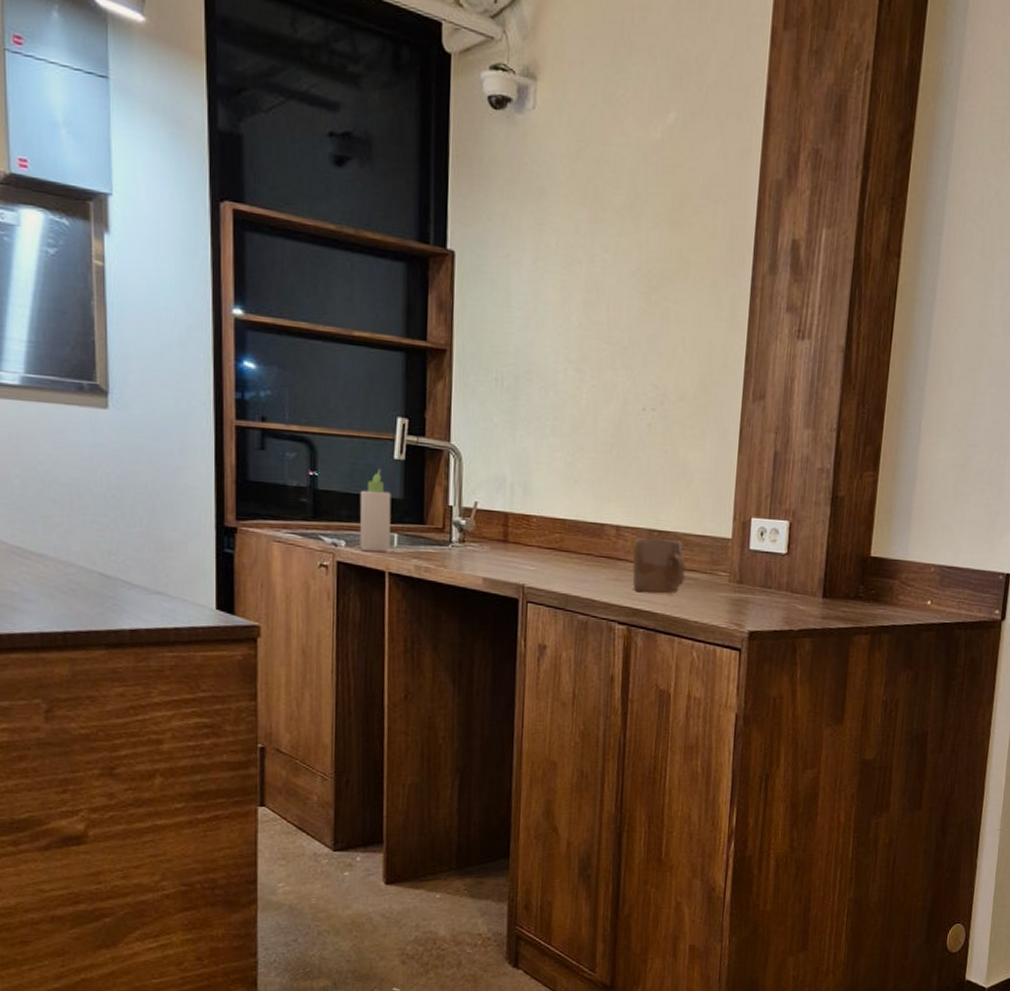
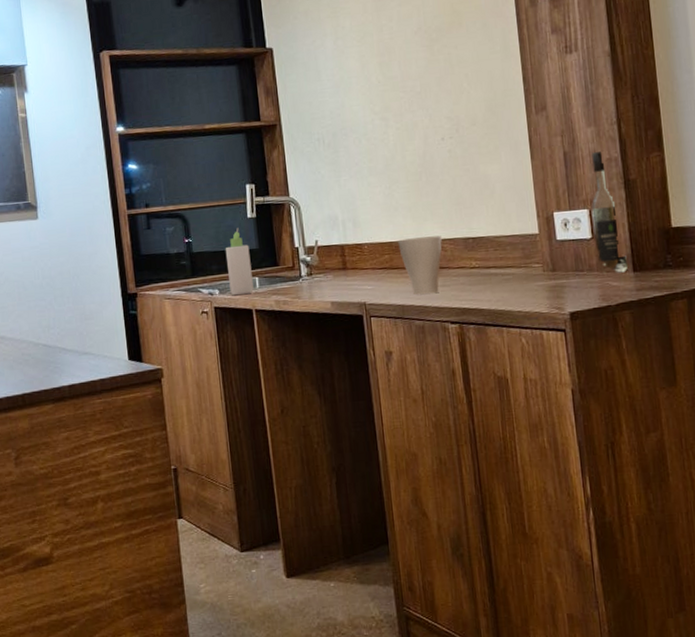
cup: none [572,518,624,587] -> present [398,235,443,296]
mug: present [632,538,686,594] -> none [453,243,503,293]
bottle: none [787,458,819,597] -> present [590,152,628,275]

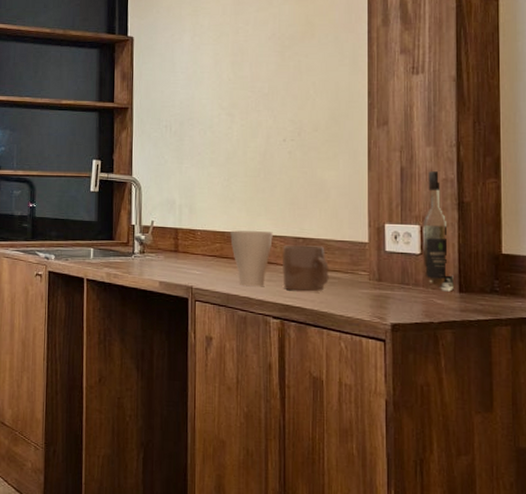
bottle: present [225,228,254,296] -> none [65,199,89,263]
mug: none [453,243,503,293] -> present [283,245,329,292]

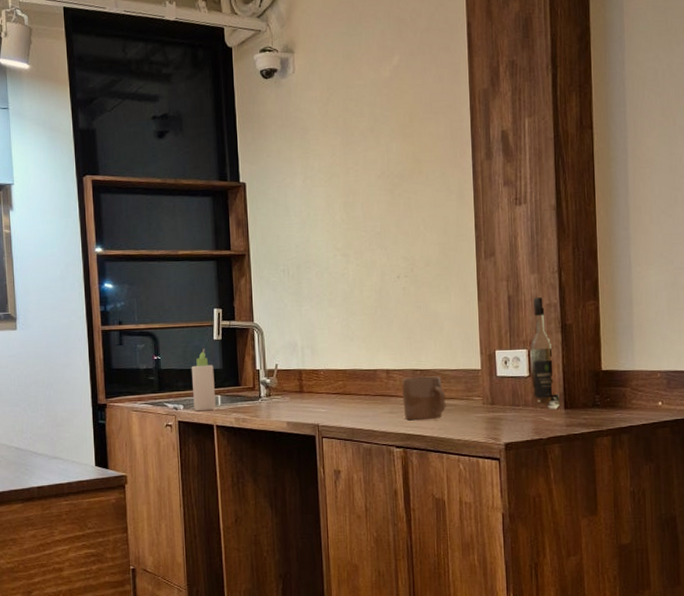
bottle: none [65,199,89,263] -> present [191,348,216,411]
cup: present [230,230,273,287] -> none [352,366,392,420]

